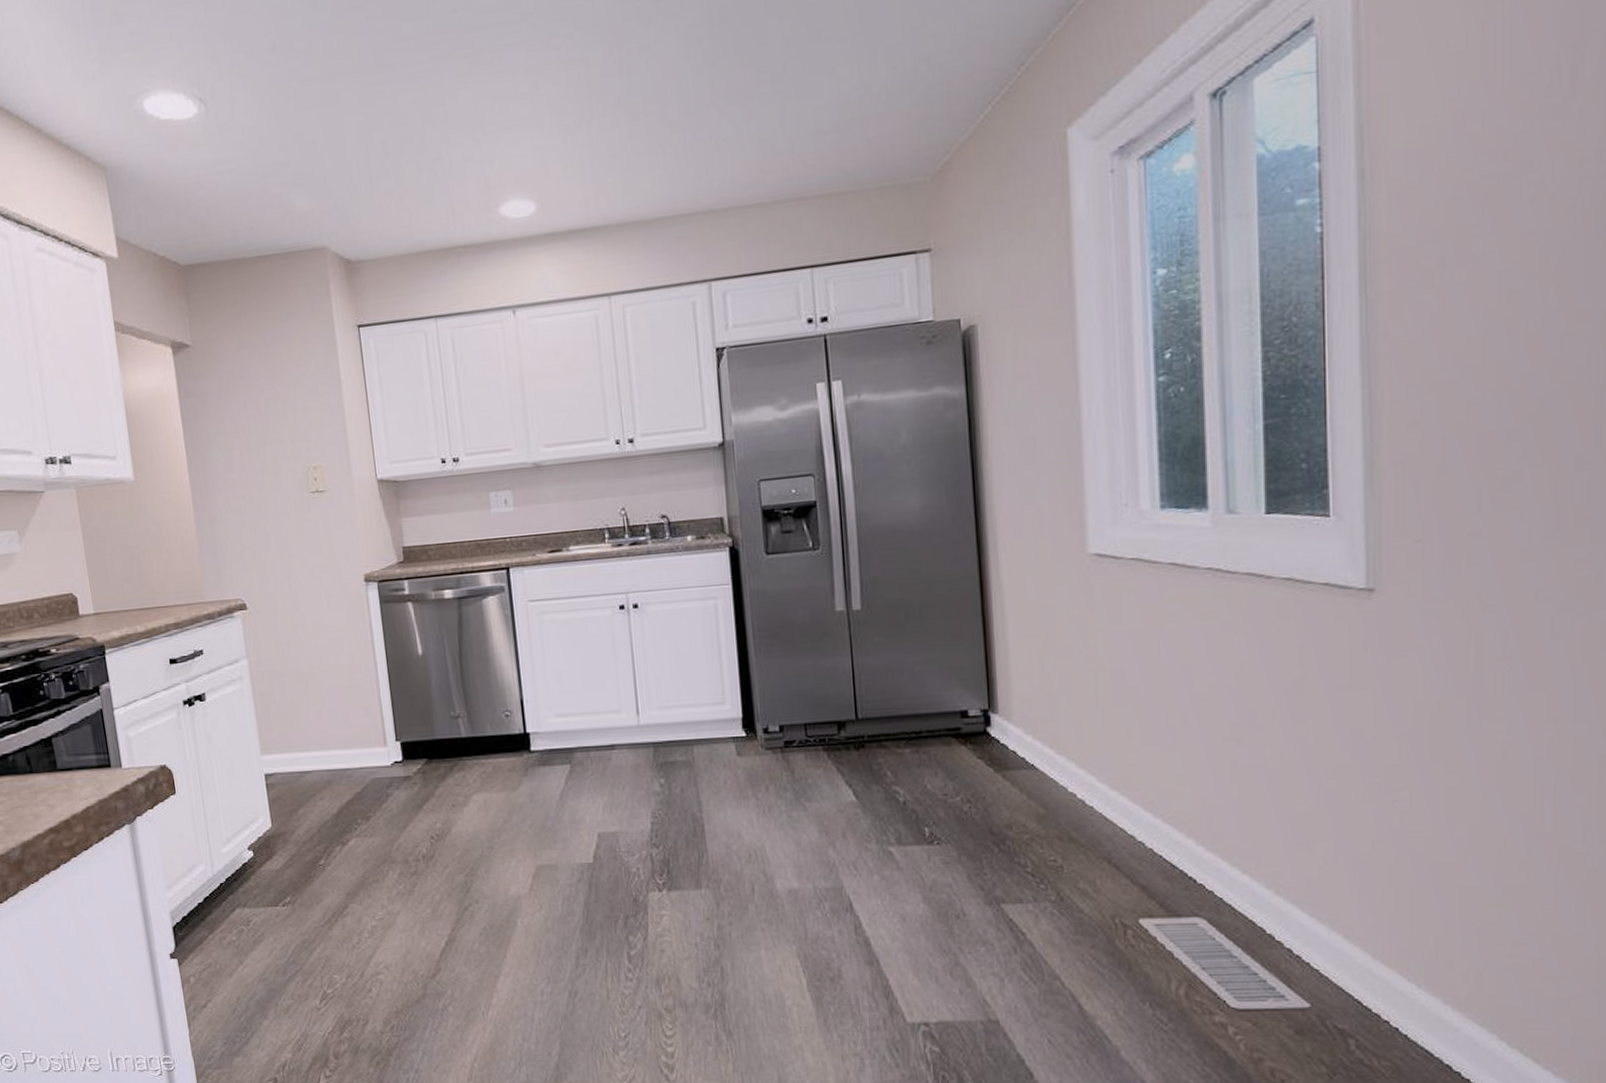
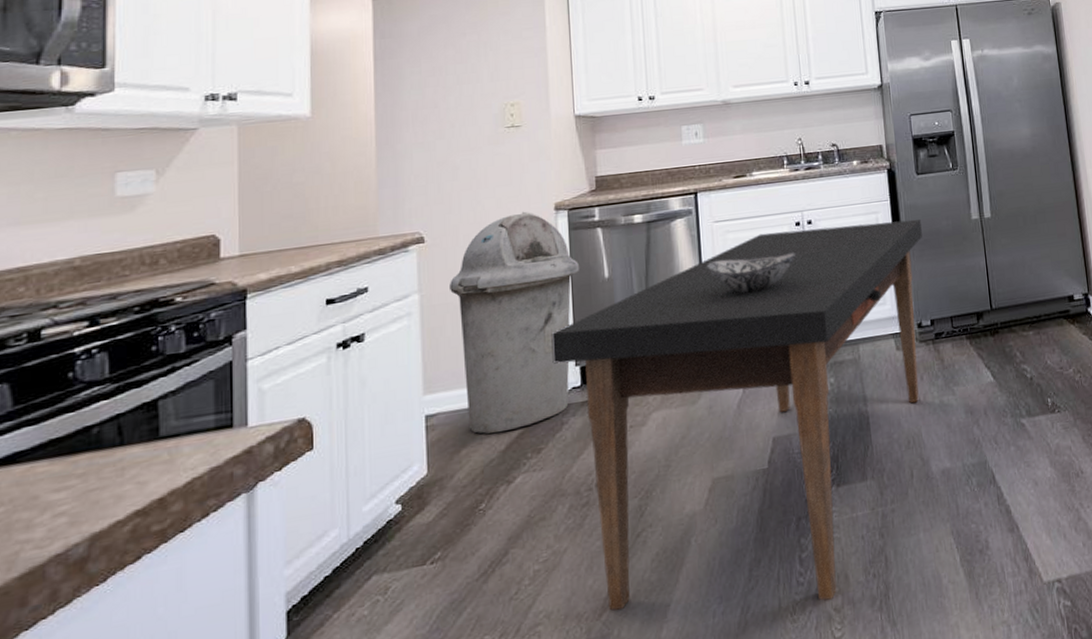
trash can: none [273,581,394,798] -> present [450,211,580,434]
dining table: none [370,608,772,999] -> present [551,219,922,611]
decorative bowl: none [522,639,621,680] -> present [707,252,797,293]

